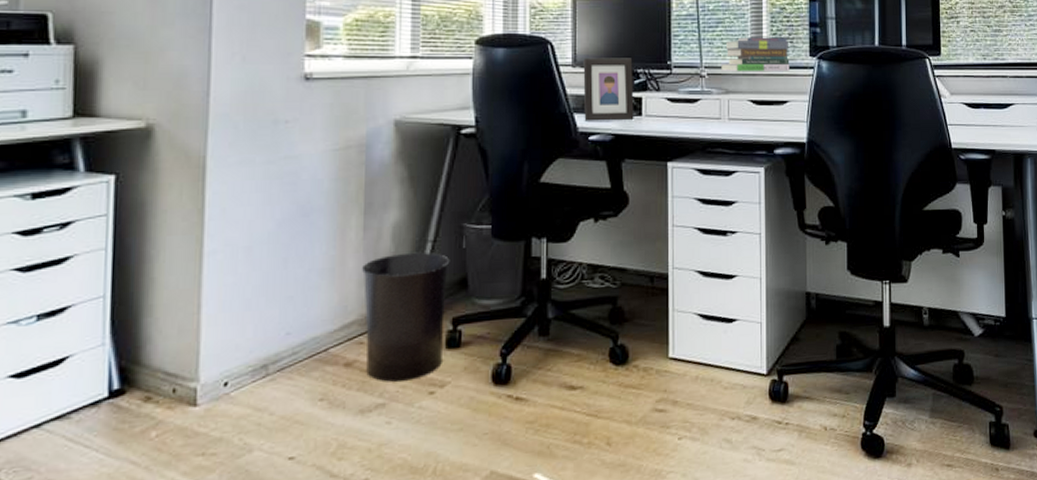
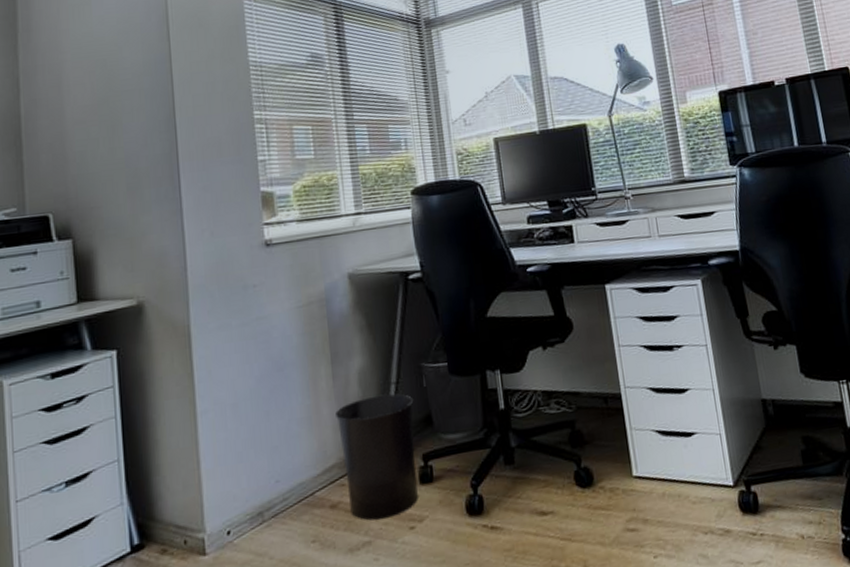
picture frame: present [583,58,634,121] -> none [512,189,568,255]
books: present [721,37,790,72] -> none [644,150,712,191]

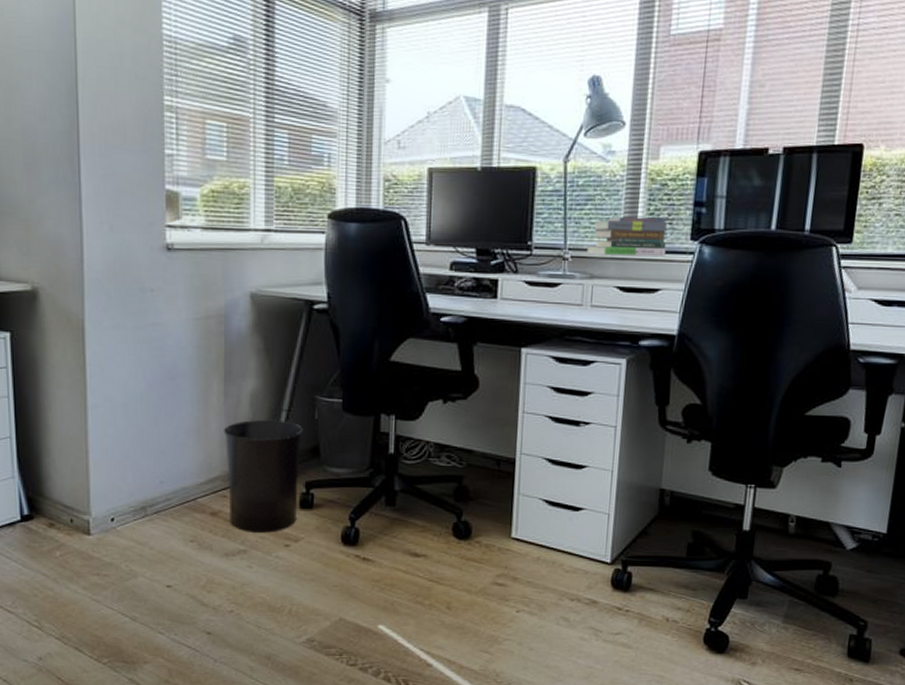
books: none [644,150,712,191] -> present [587,216,667,256]

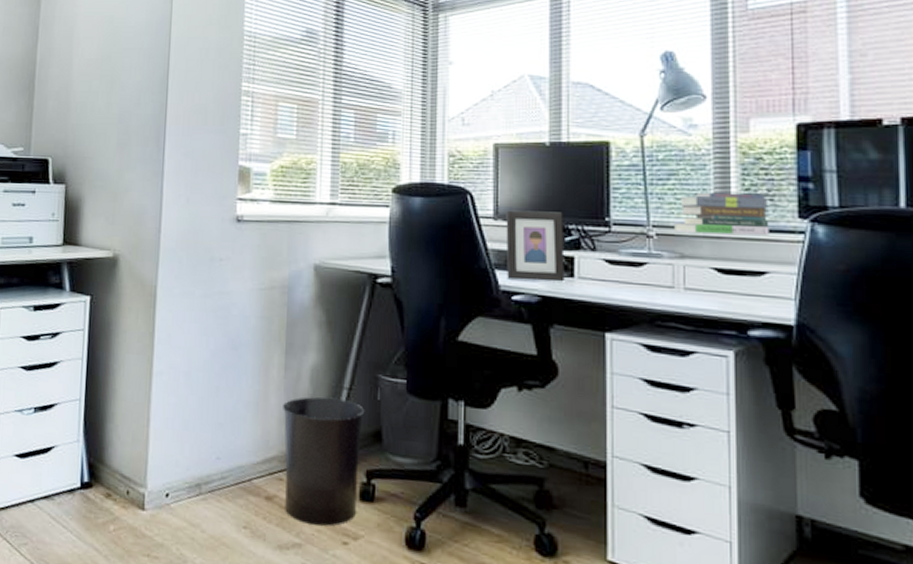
picture frame: none [436,235,490,303] -> present [506,210,565,282]

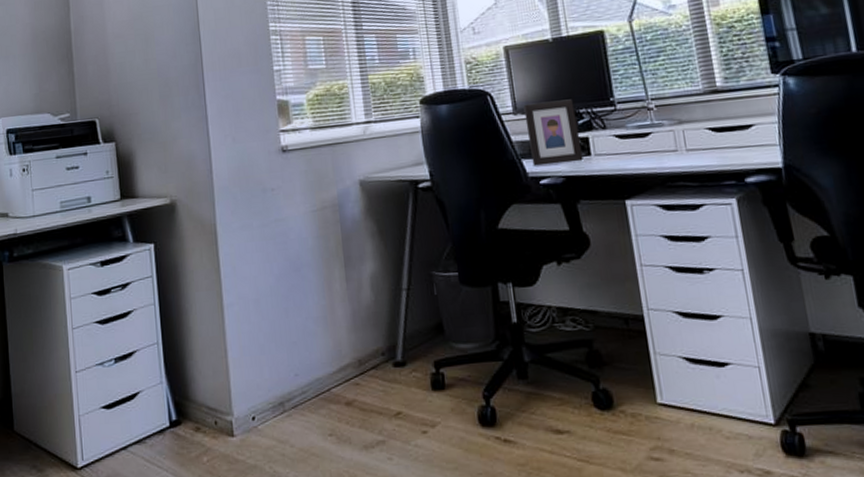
waste bin: present [283,397,365,526] -> none [349,300,430,421]
books: present [674,192,769,235] -> none [669,57,750,101]

